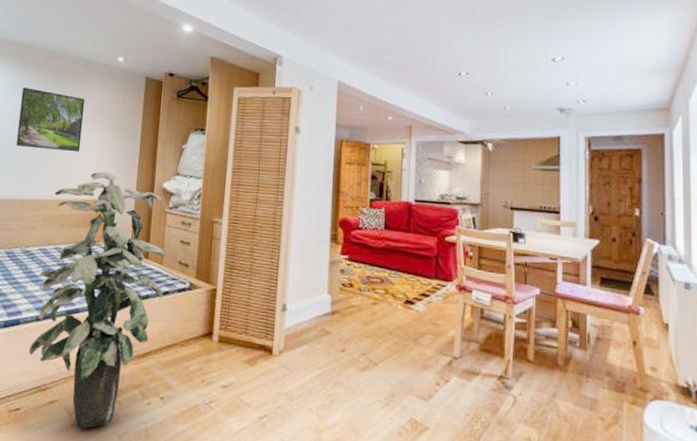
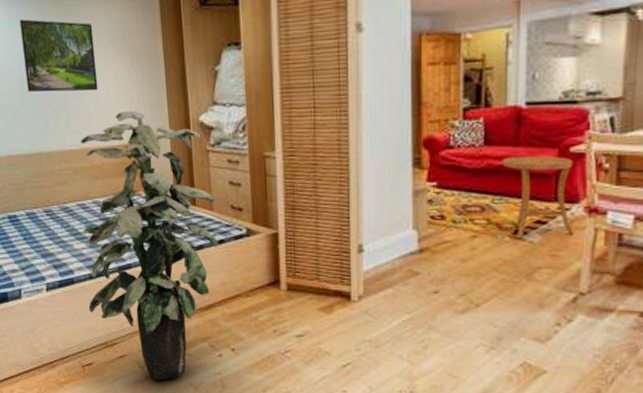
side table: none [397,240,448,308] -> present [501,155,573,239]

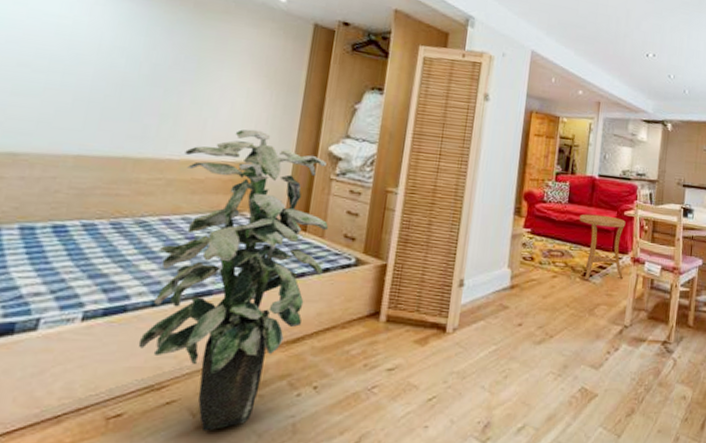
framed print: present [19,19,98,93] -> none [131,19,233,105]

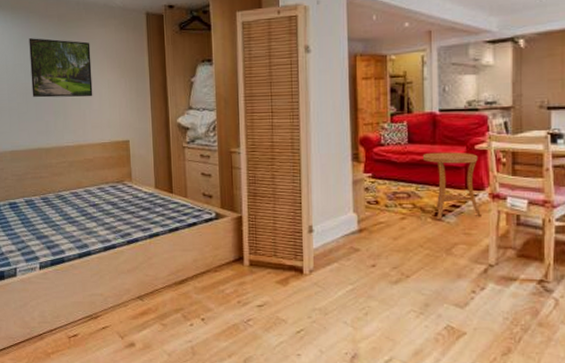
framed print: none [131,19,233,105] -> present [29,38,93,98]
indoor plant: present [138,129,328,432] -> none [74,113,192,350]

